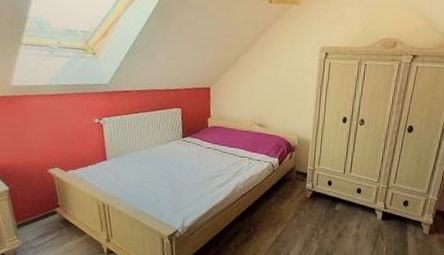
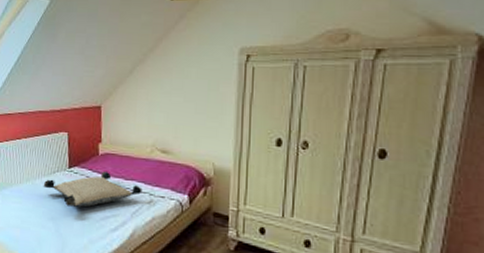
pillow: none [160,141,243,169] -> present [43,171,143,207]

